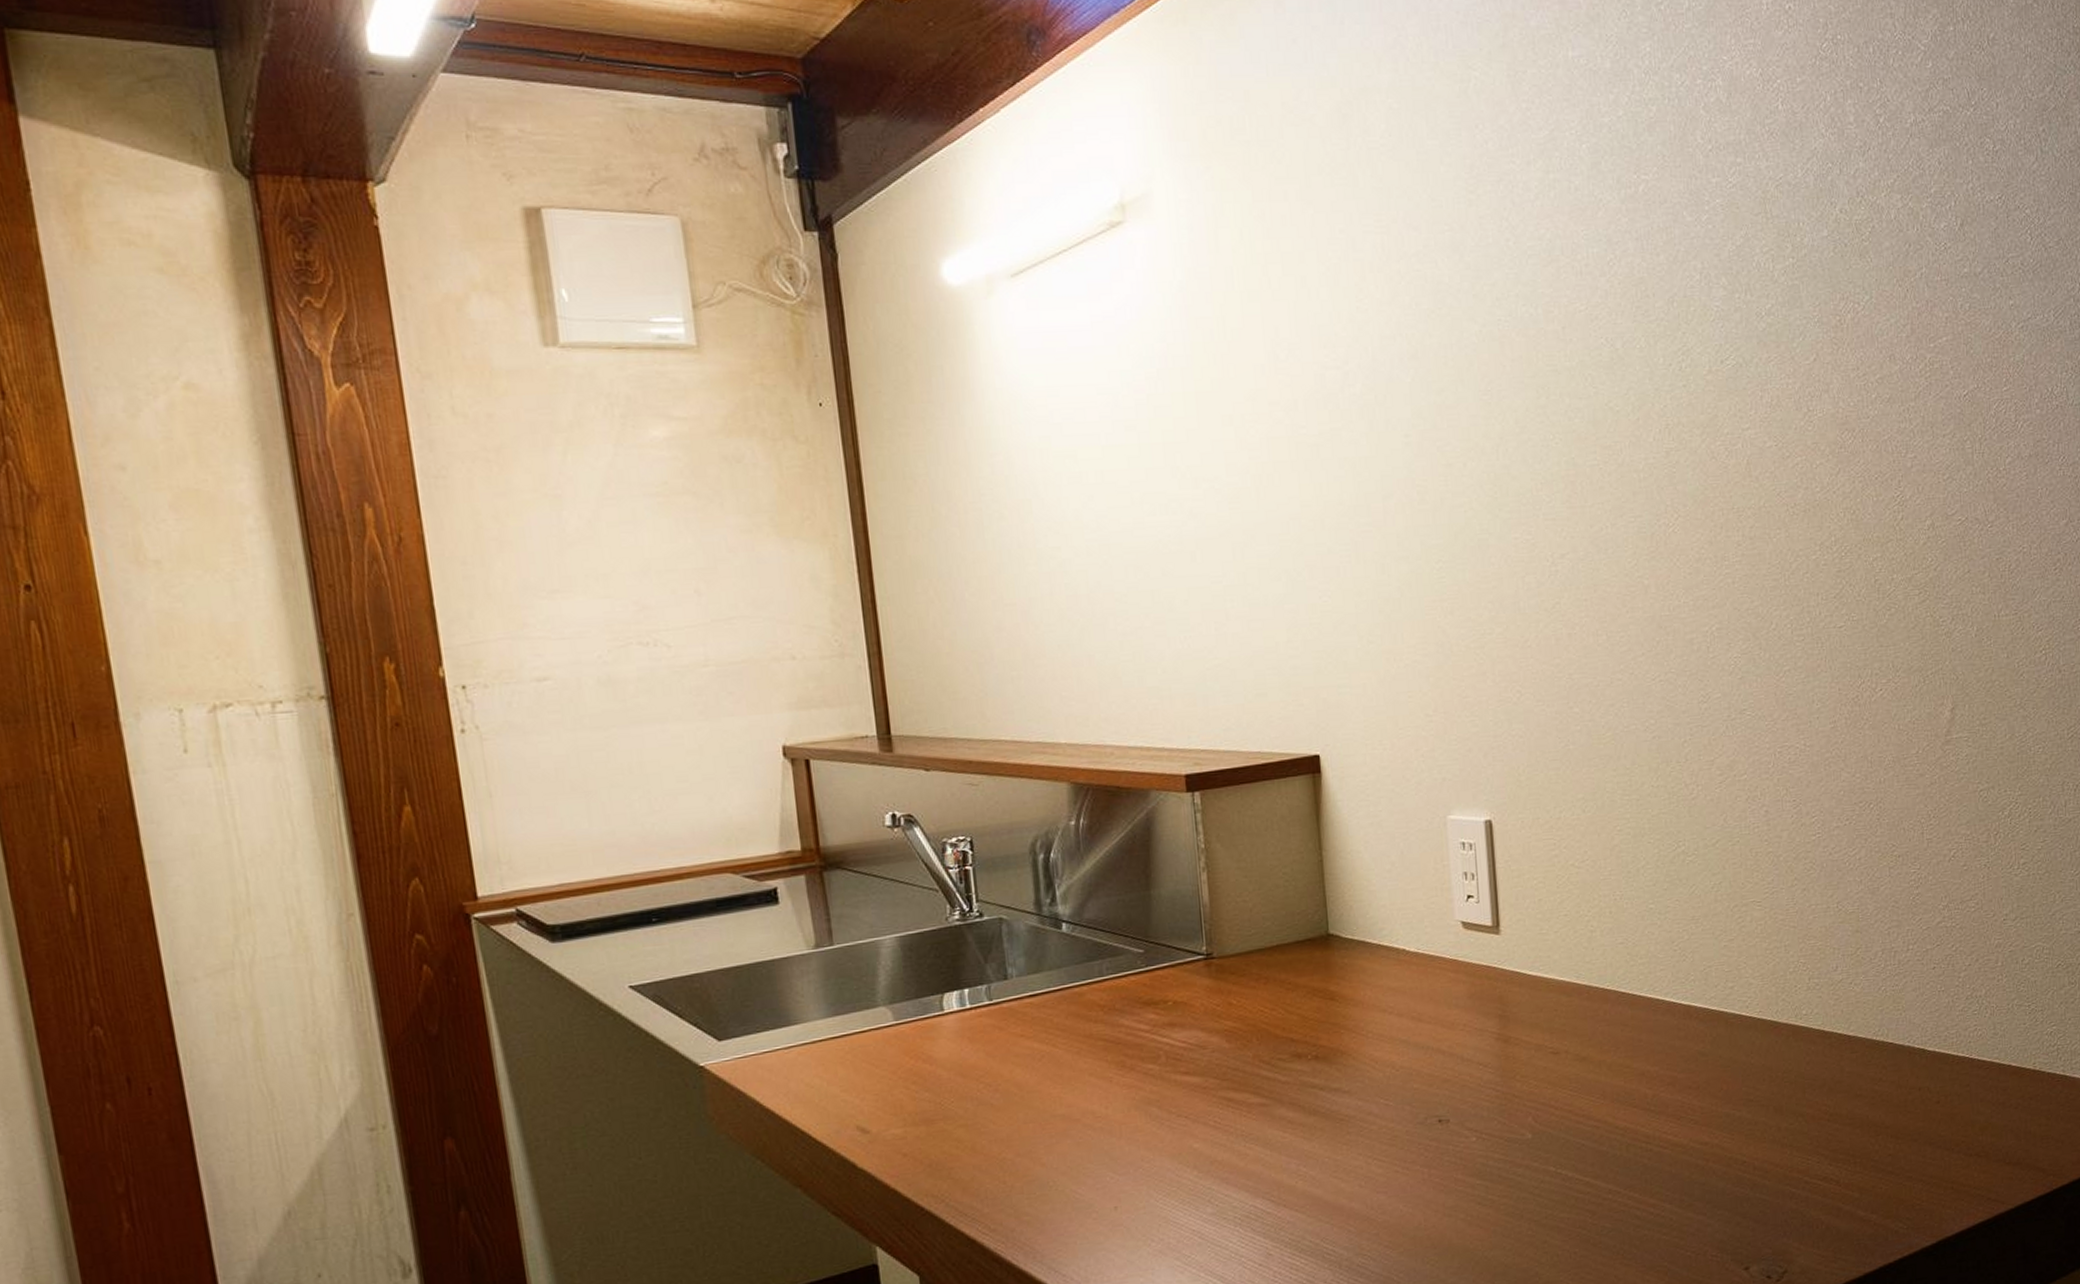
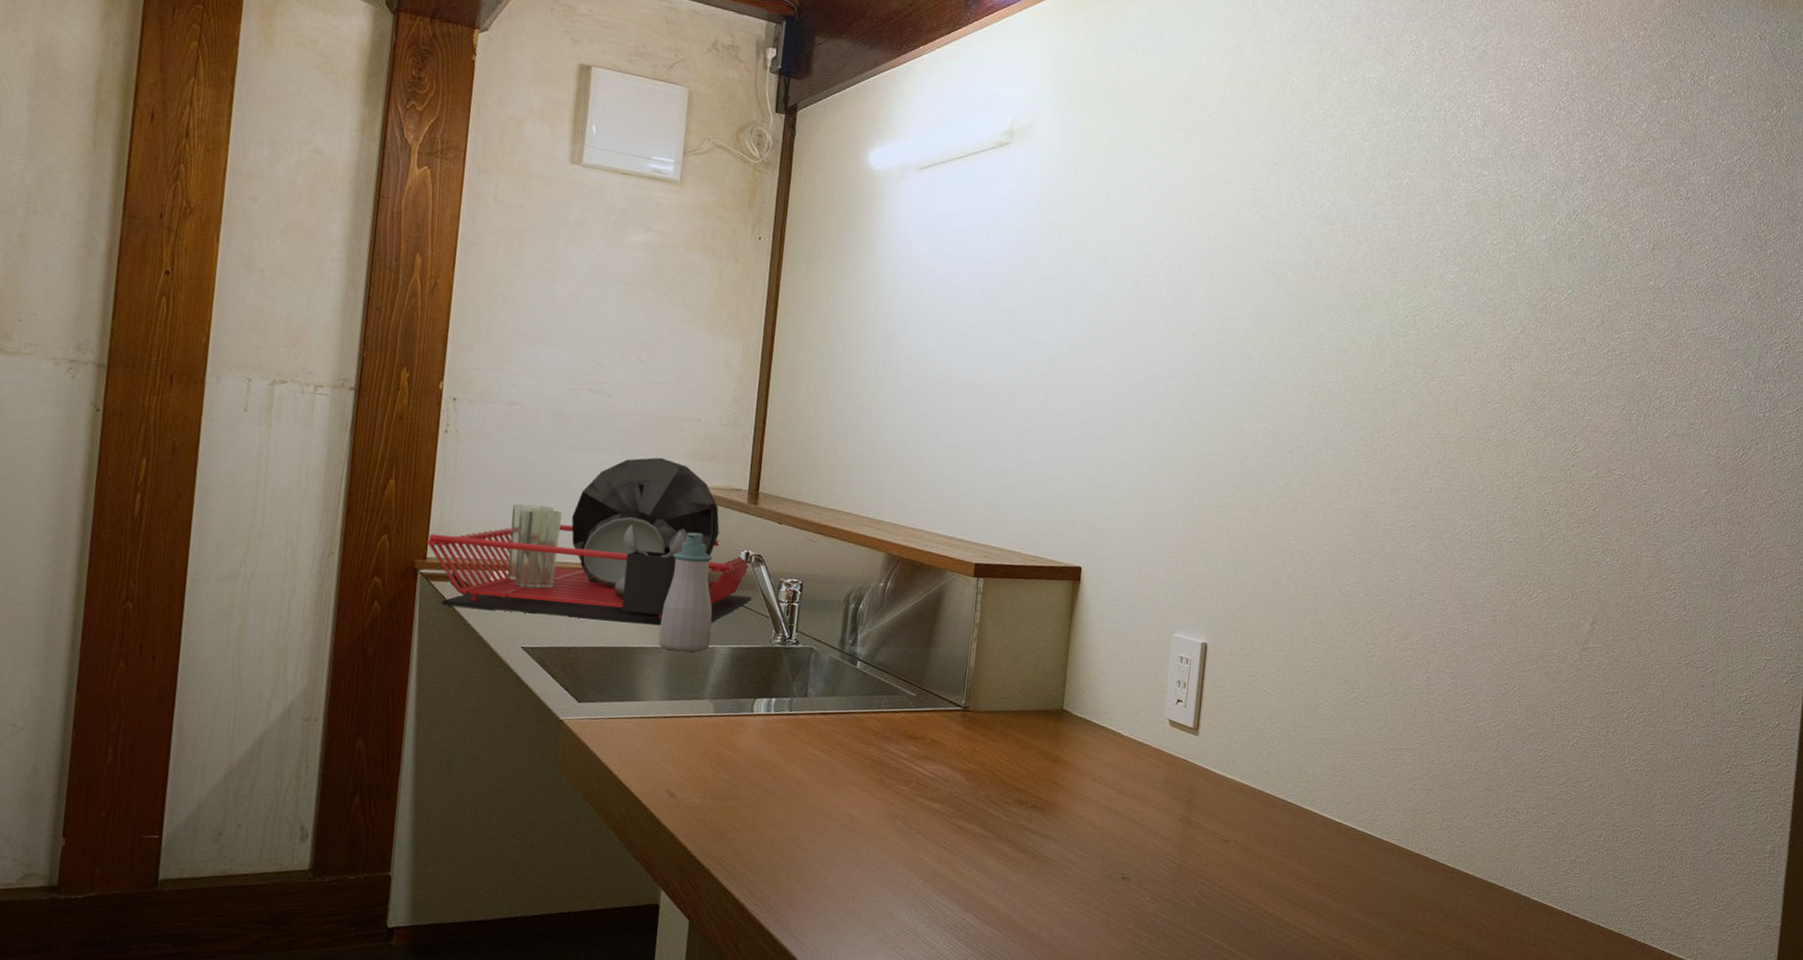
dish rack: none [473,713,912,953] -> present [427,457,752,626]
soap bottle: none [798,801,871,955] -> present [658,532,713,653]

